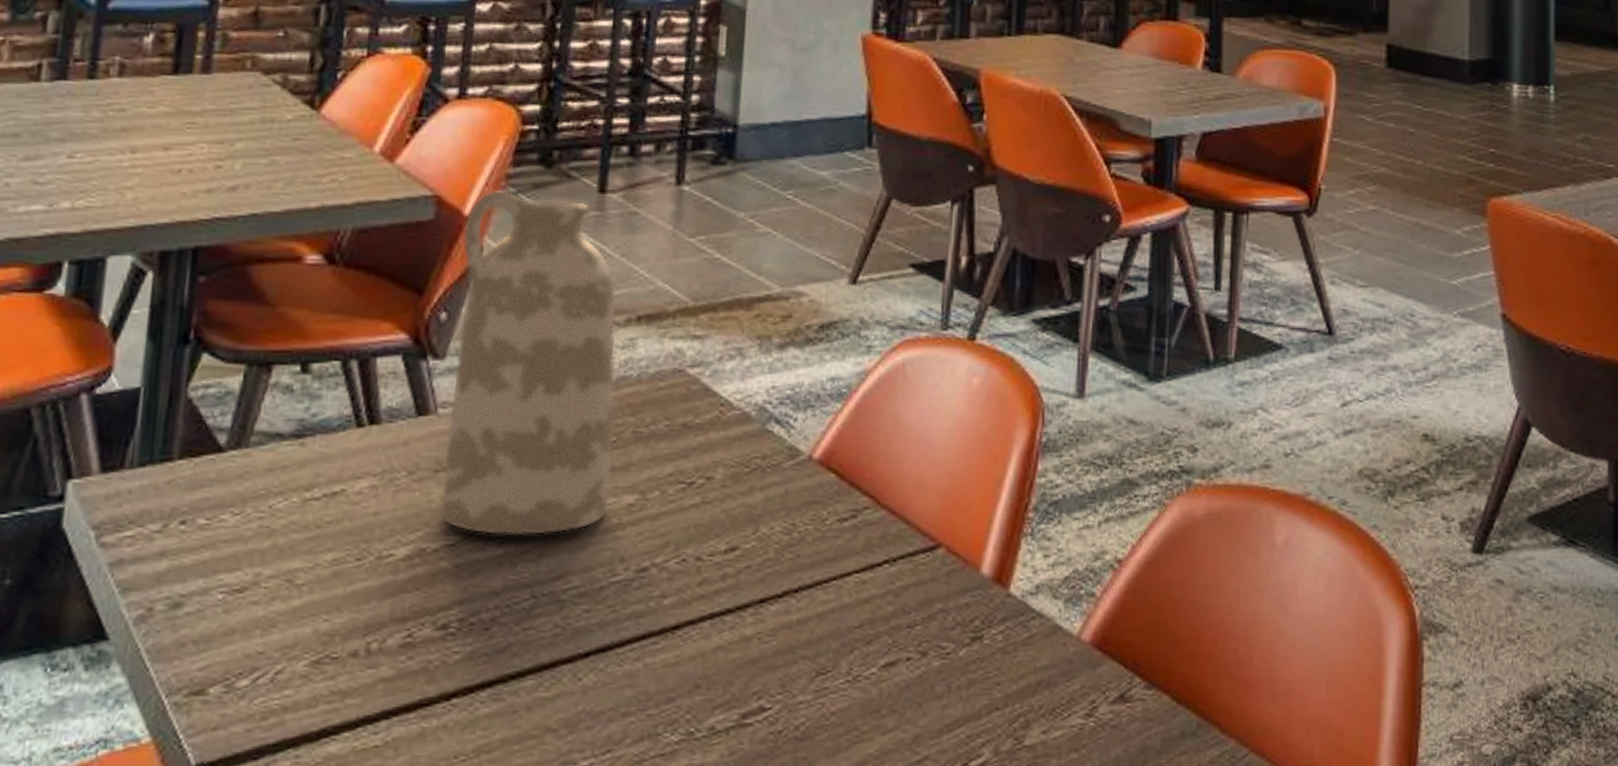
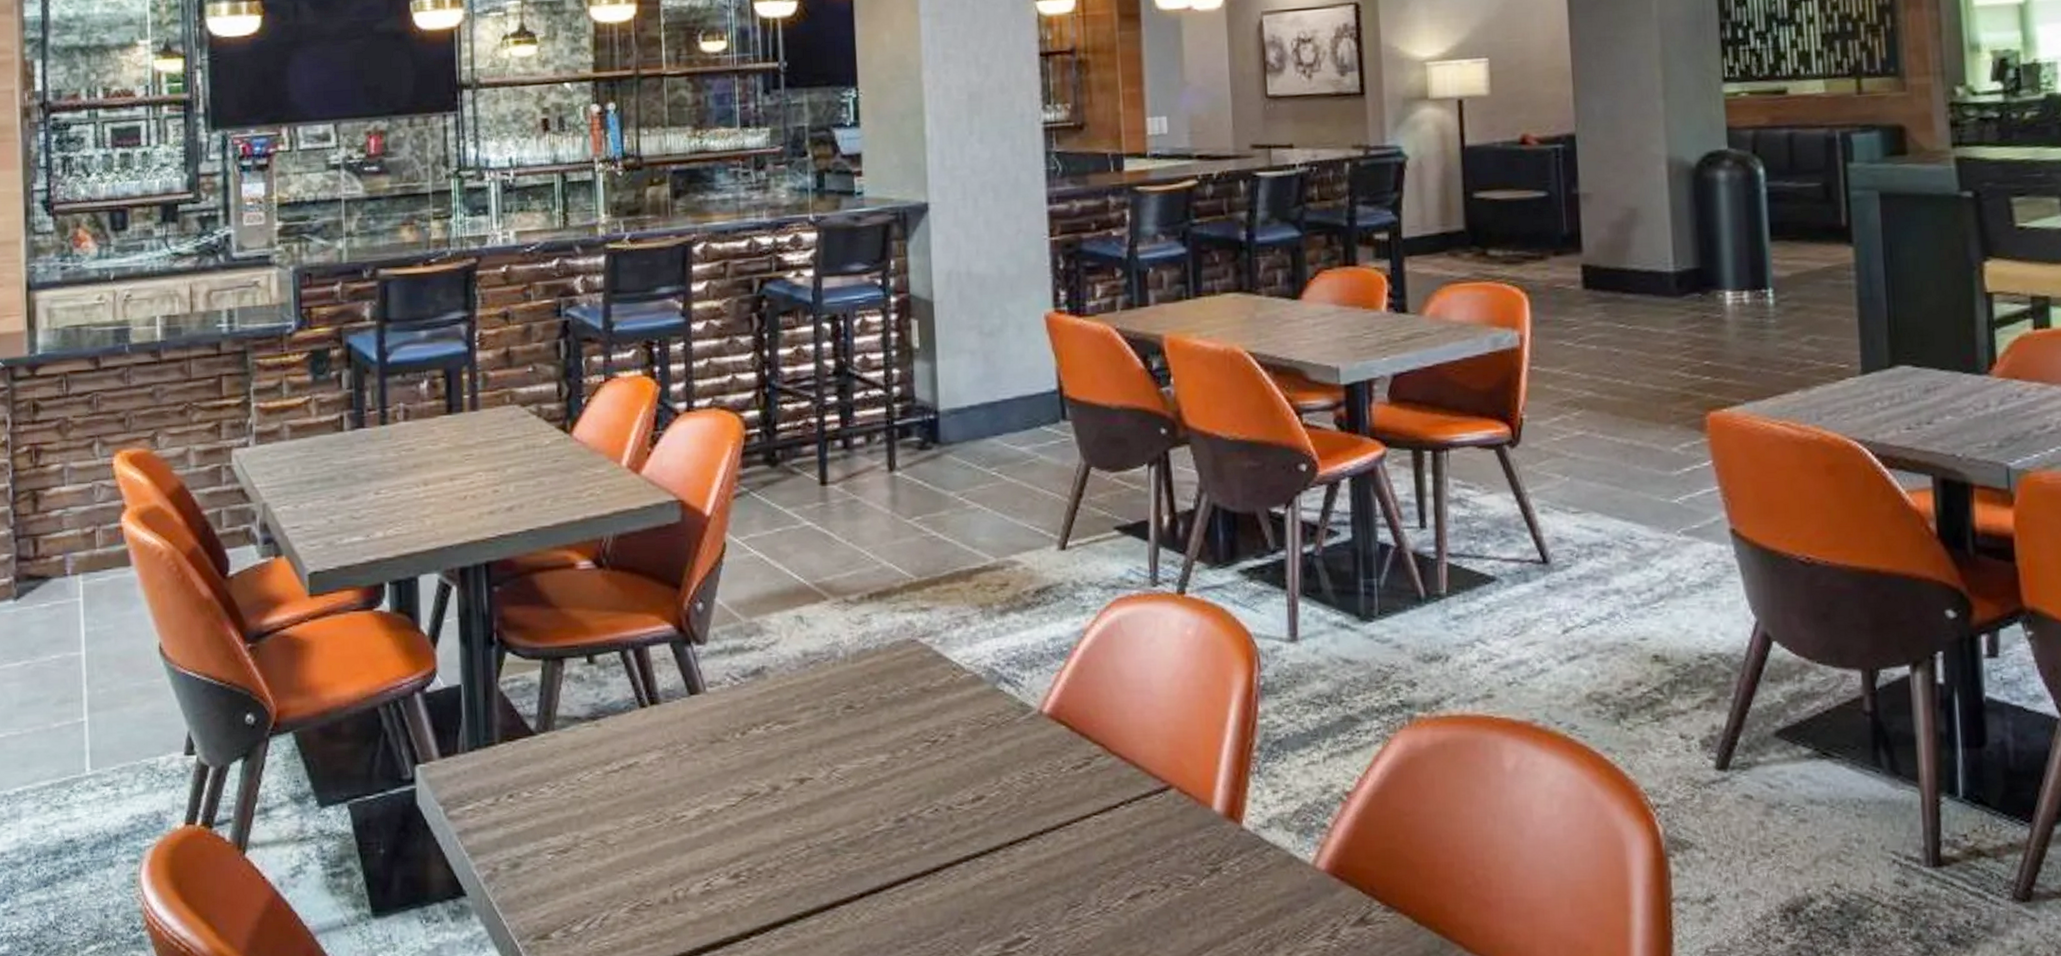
vase: present [439,189,617,536] -> none [706,490,865,796]

